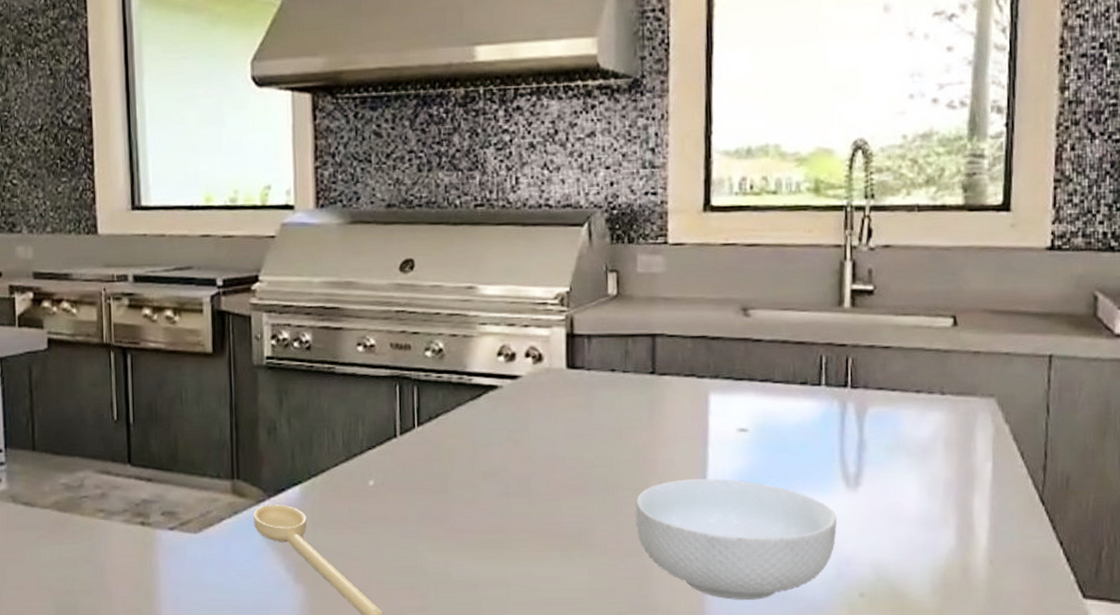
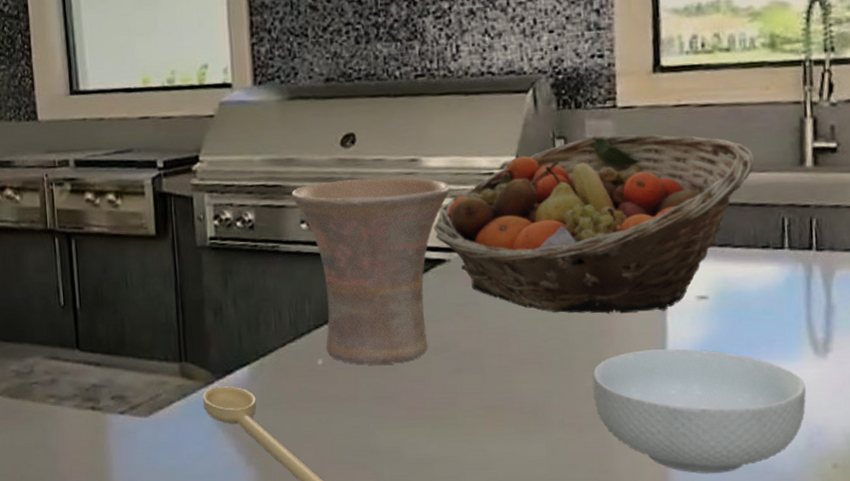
vase: none [349,303,505,487] -> present [291,177,450,365]
fruit basket: none [487,270,797,444] -> present [433,134,755,314]

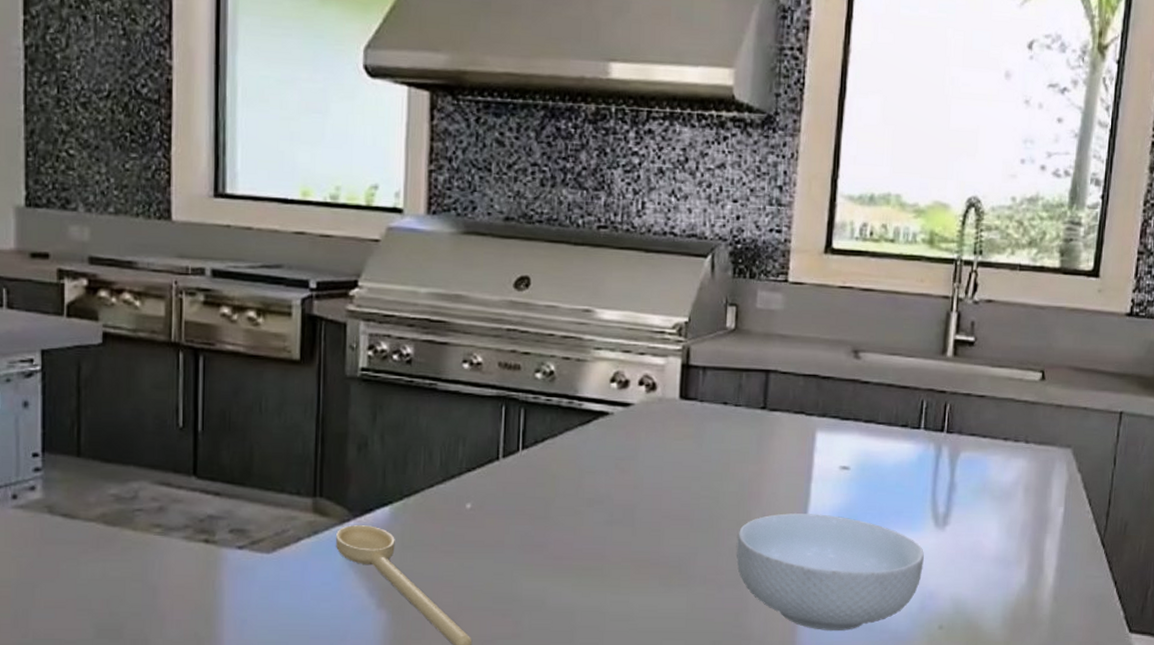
vase: present [291,177,450,365] -> none [456,323,621,513]
fruit basket: present [433,134,755,314] -> none [600,307,905,478]

